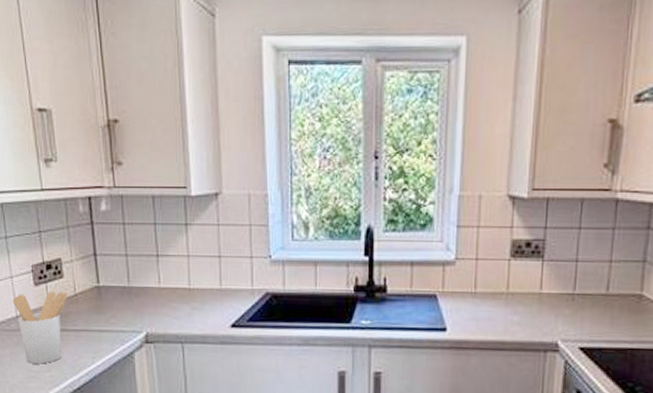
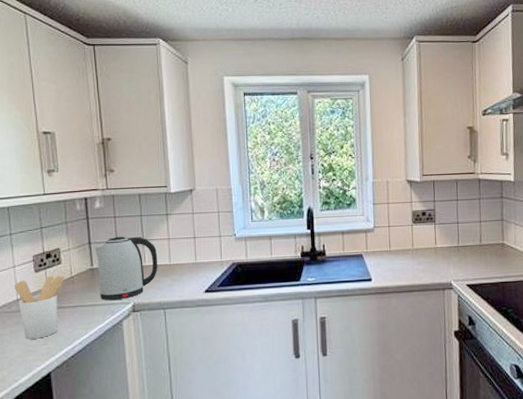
kettle: none [100,248,175,327] -> present [94,236,158,301]

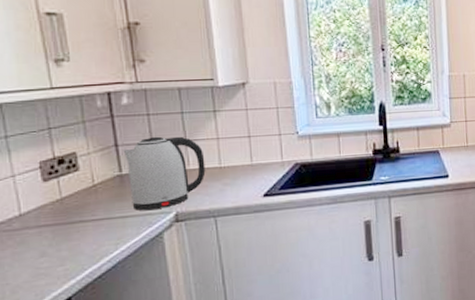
utensil holder: present [14,275,65,339] -> none [14,183,85,261]

